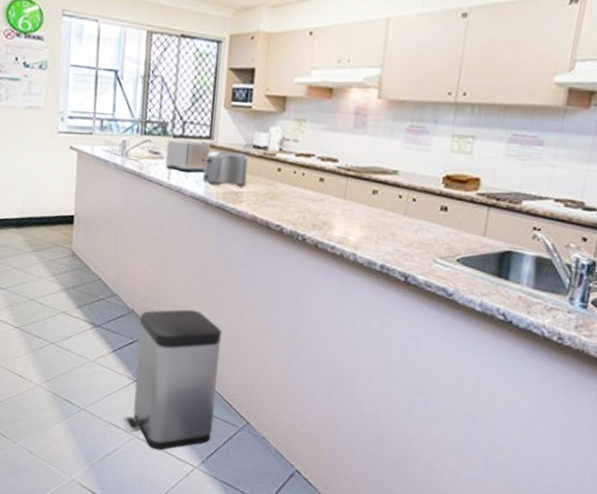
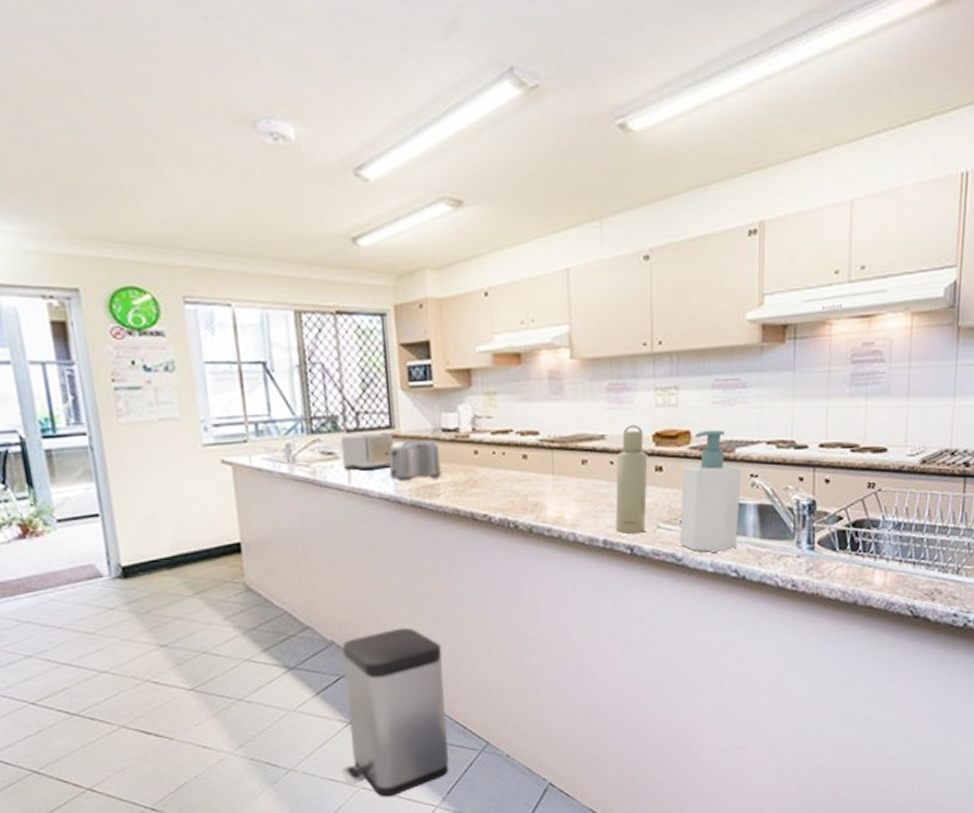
bottle: none [393,164,436,265] -> present [615,424,648,535]
soap bottle: none [453,179,526,296] -> present [680,429,742,553]

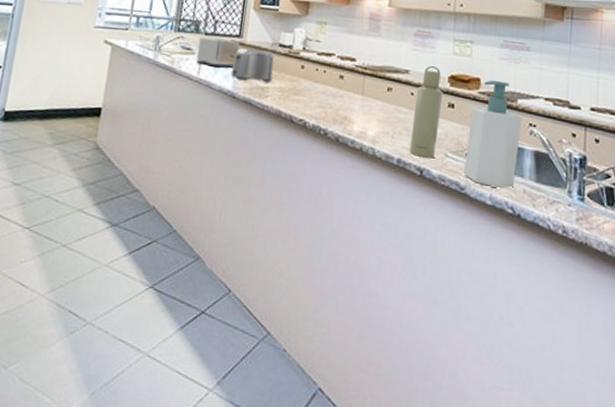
pedal bin: present [341,627,449,797] -> none [132,205,245,370]

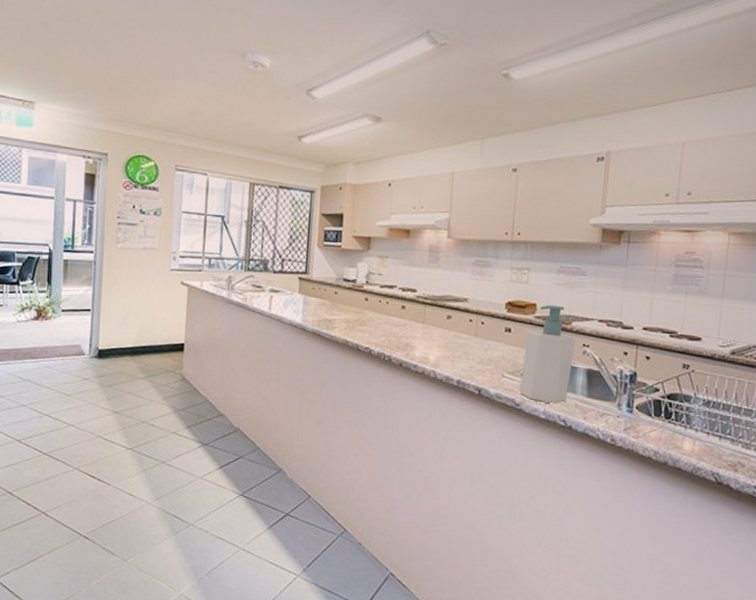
toaster: present [196,36,240,68] -> none [266,274,306,303]
toaster: present [230,47,275,83] -> none [299,283,340,316]
bottle: present [409,65,443,160] -> none [468,293,500,380]

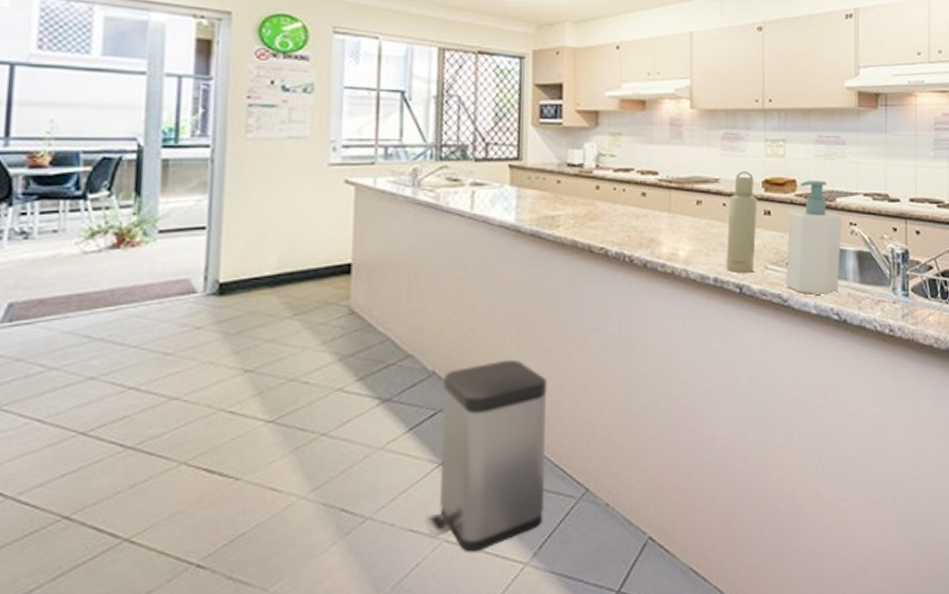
pedal bin: none [228,425,320,561] -> present [425,359,548,552]
bottle: none [468,293,500,380] -> present [726,170,758,274]

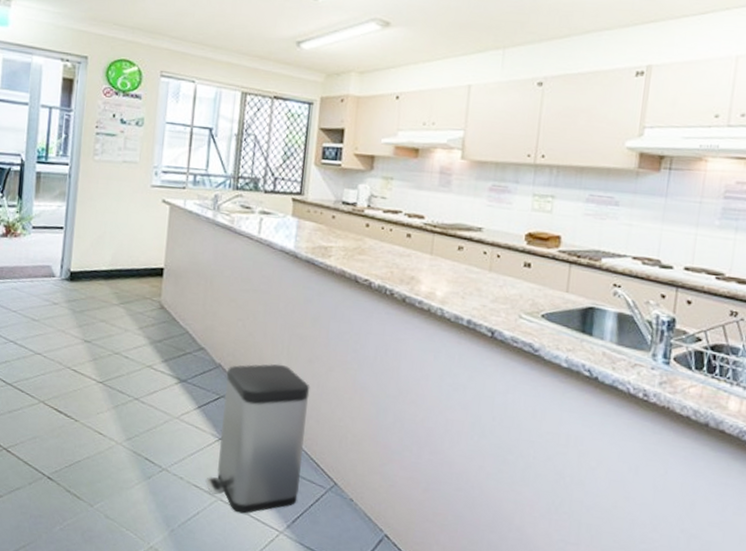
bottle: present [726,170,758,274] -> none [480,222,519,321]
soap bottle: present [786,180,843,296] -> none [538,237,607,352]

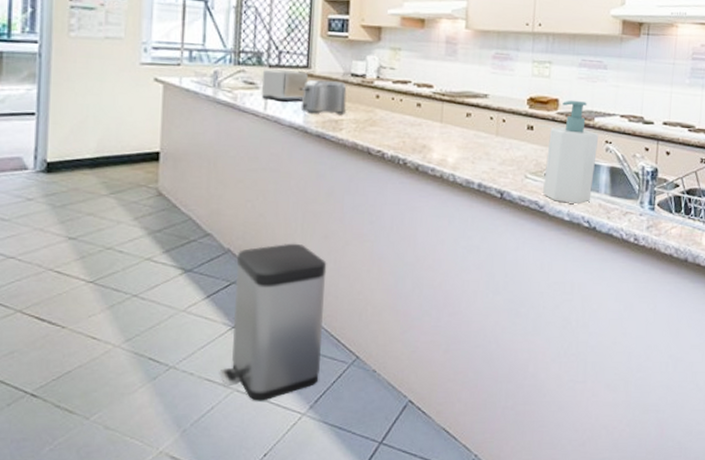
toaster: none [256,194,301,227] -> present [261,69,308,102]
toaster: none [292,205,338,243] -> present [300,79,347,116]
soap bottle: none [538,237,607,352] -> present [543,100,599,205]

